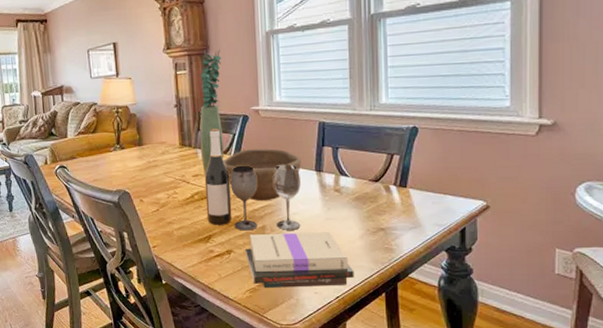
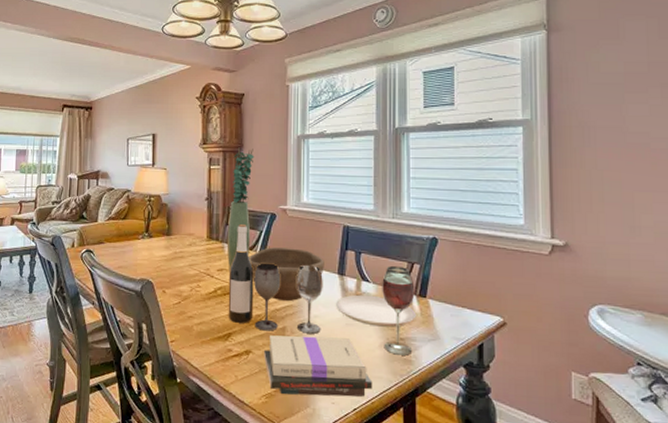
plate: none [315,189,397,219] -> present [336,294,417,327]
wineglass: none [361,158,395,244] -> present [382,265,415,356]

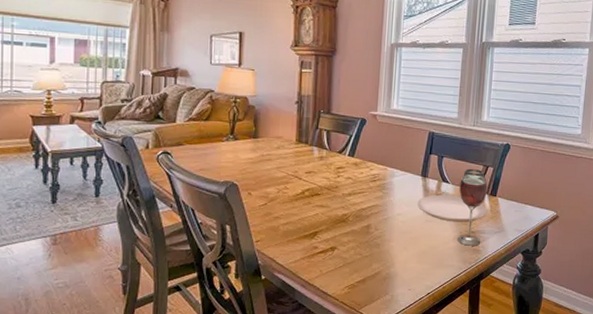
vase: present [227,147,255,273] -> none [316,52,348,175]
wine bottle: present [228,224,254,323] -> none [315,128,342,222]
bowl: present [248,247,324,301] -> none [337,151,410,201]
wineglass: present [254,263,323,334] -> none [341,165,408,230]
books: present [263,335,373,397] -> none [348,232,445,284]

